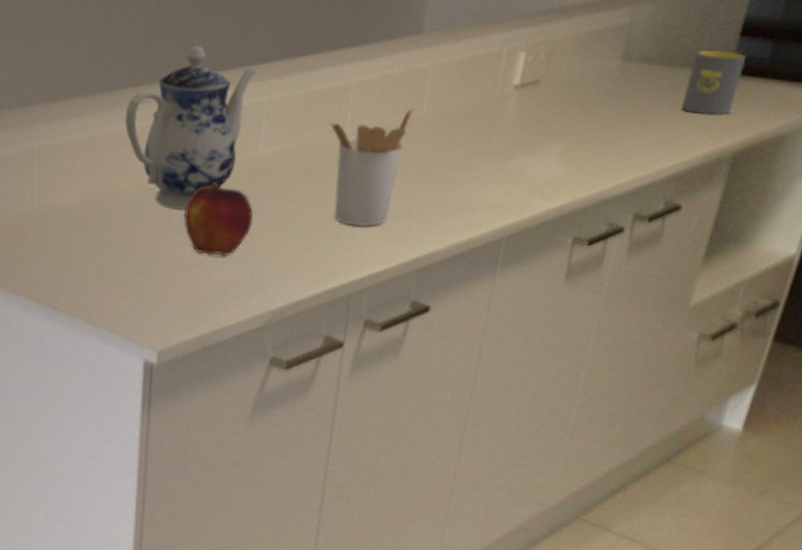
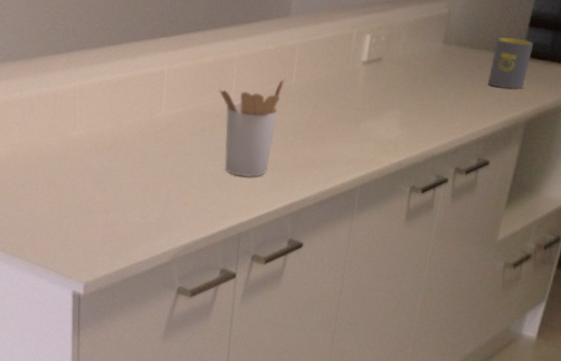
teapot: present [124,46,258,210] -> none [47,21,158,162]
fruit: present [184,181,253,257] -> none [101,137,159,203]

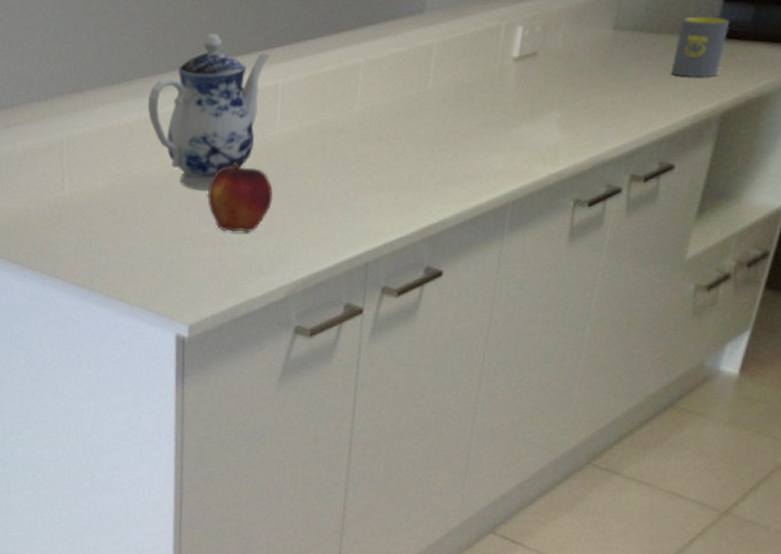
teapot: none [47,21,158,162] -> present [147,34,271,190]
fruit: none [101,137,159,203] -> present [208,161,272,233]
utensil holder: present [219,78,285,177] -> none [341,83,420,198]

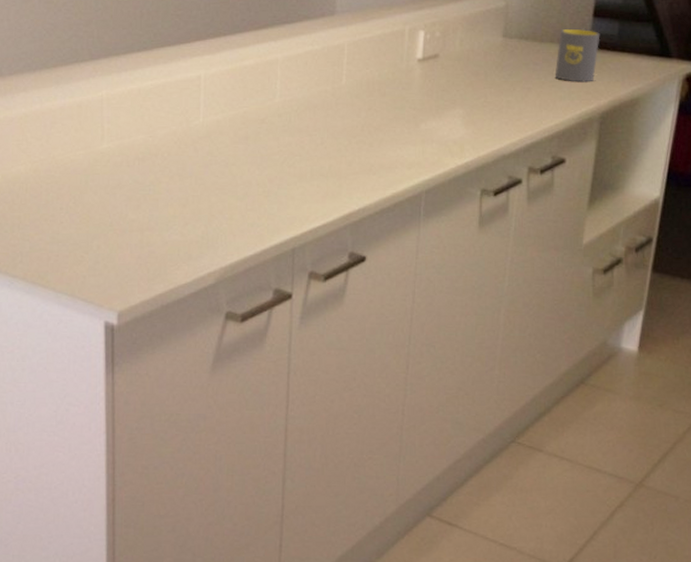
teapot: present [147,34,271,190] -> none [71,26,193,176]
fruit: present [208,161,272,233] -> none [134,148,198,219]

